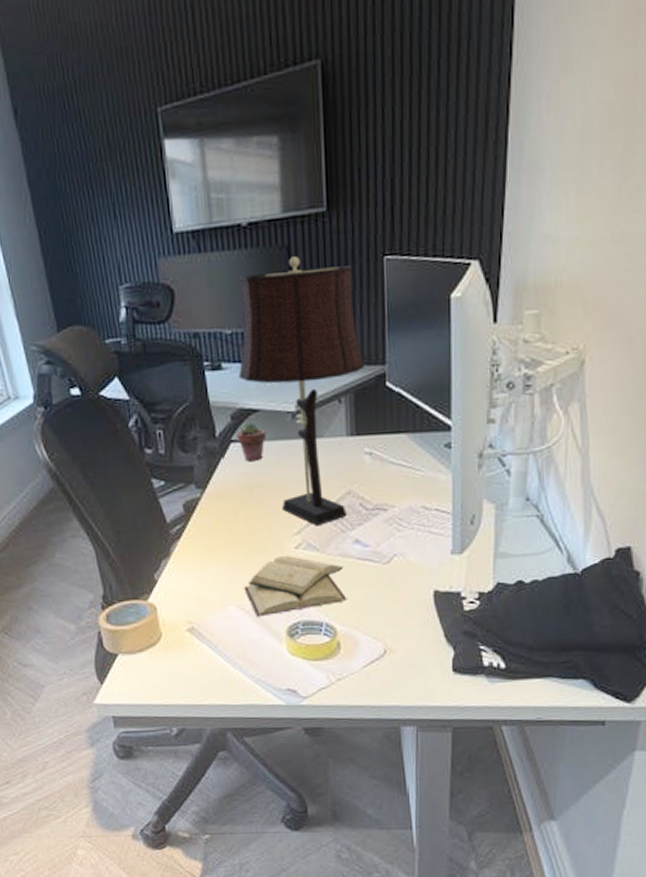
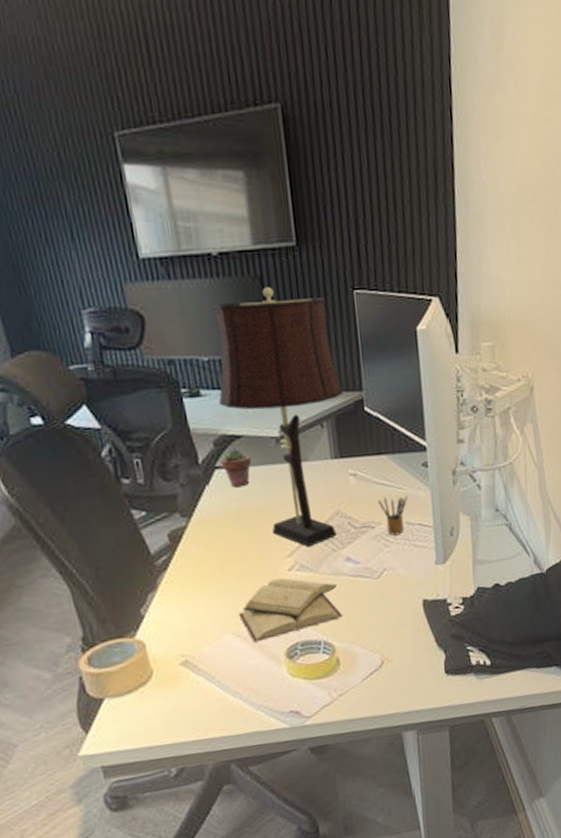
pencil box: none [393,478,426,520] -> present [378,495,408,536]

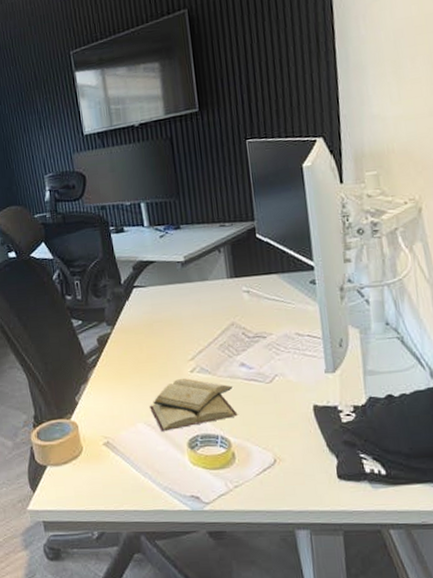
table lamp: present [213,287,344,547] -> none [134,145,238,353]
potted succulent: present [220,448,252,488] -> none [137,271,162,303]
pencil box: present [378,495,408,536] -> none [269,309,297,345]

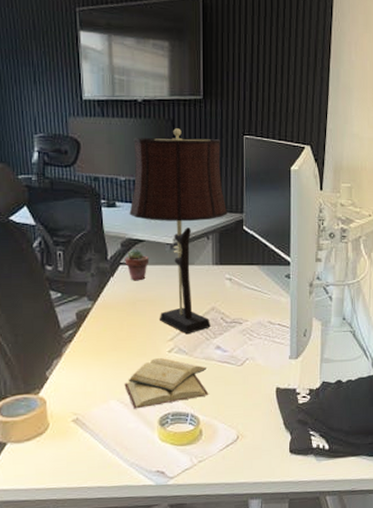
table lamp: none [134,145,238,353] -> present [129,128,228,335]
potted succulent: none [137,271,162,303] -> present [125,249,150,281]

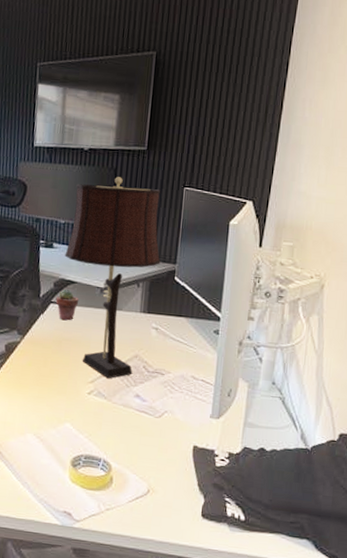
diary: present [124,357,209,409] -> none [42,397,125,446]

